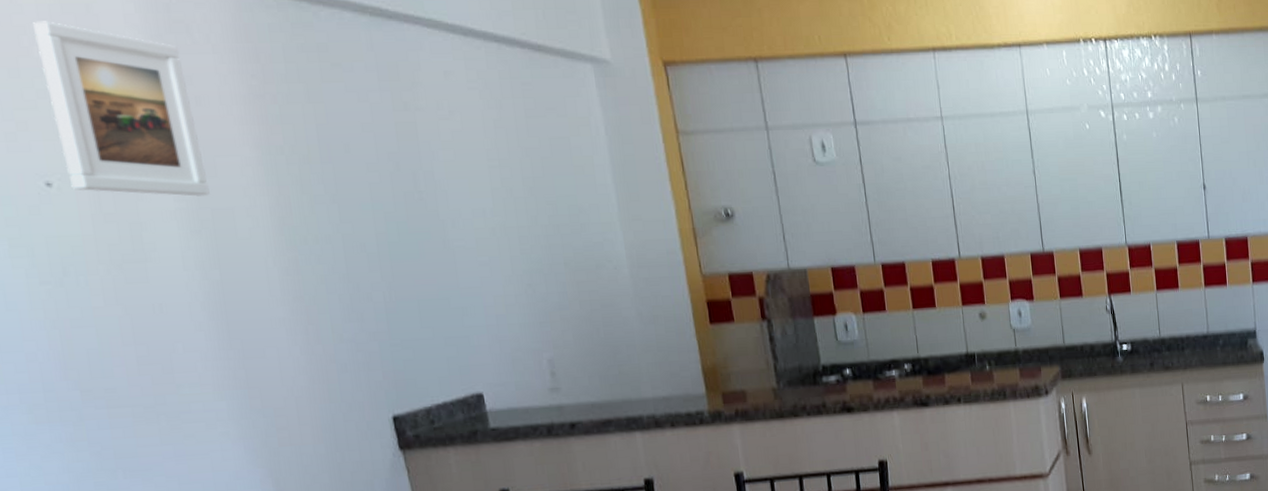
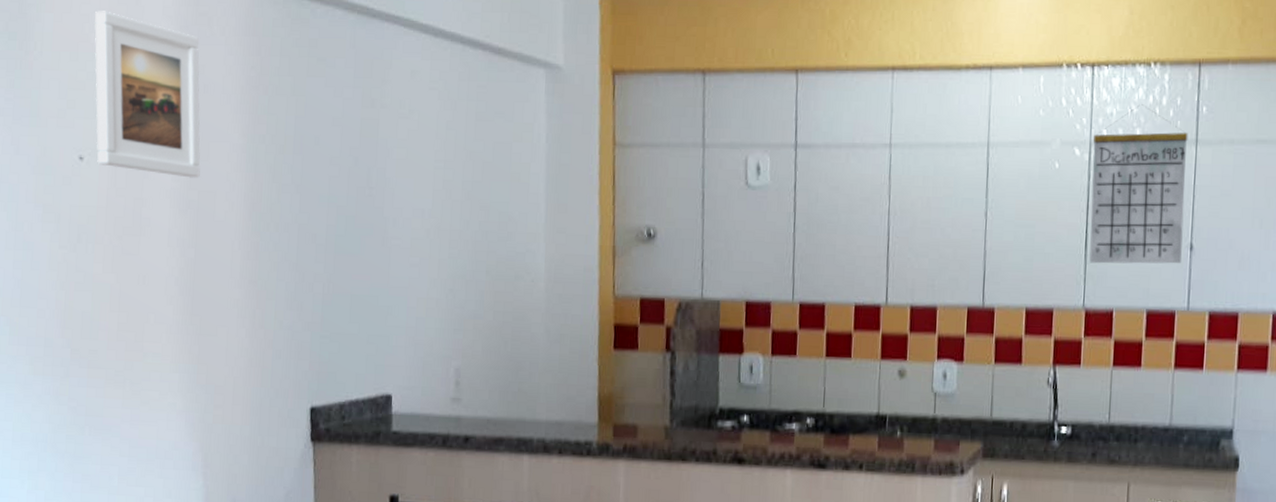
calendar: none [1114,71,1198,207] -> present [1089,104,1188,264]

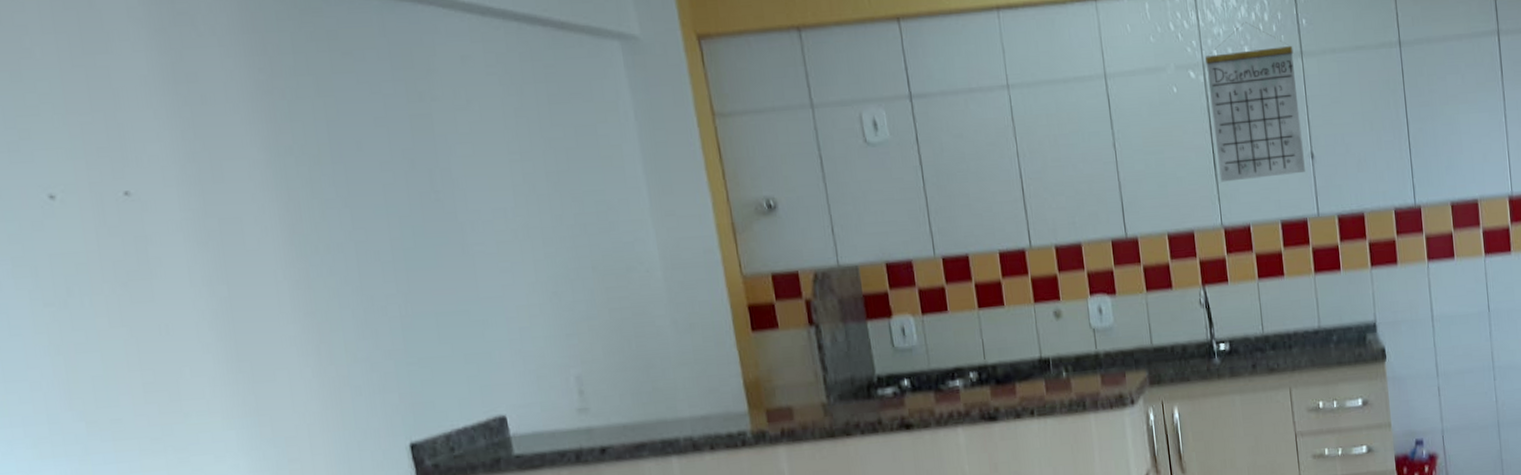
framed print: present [94,11,200,178] -> none [33,19,217,205]

